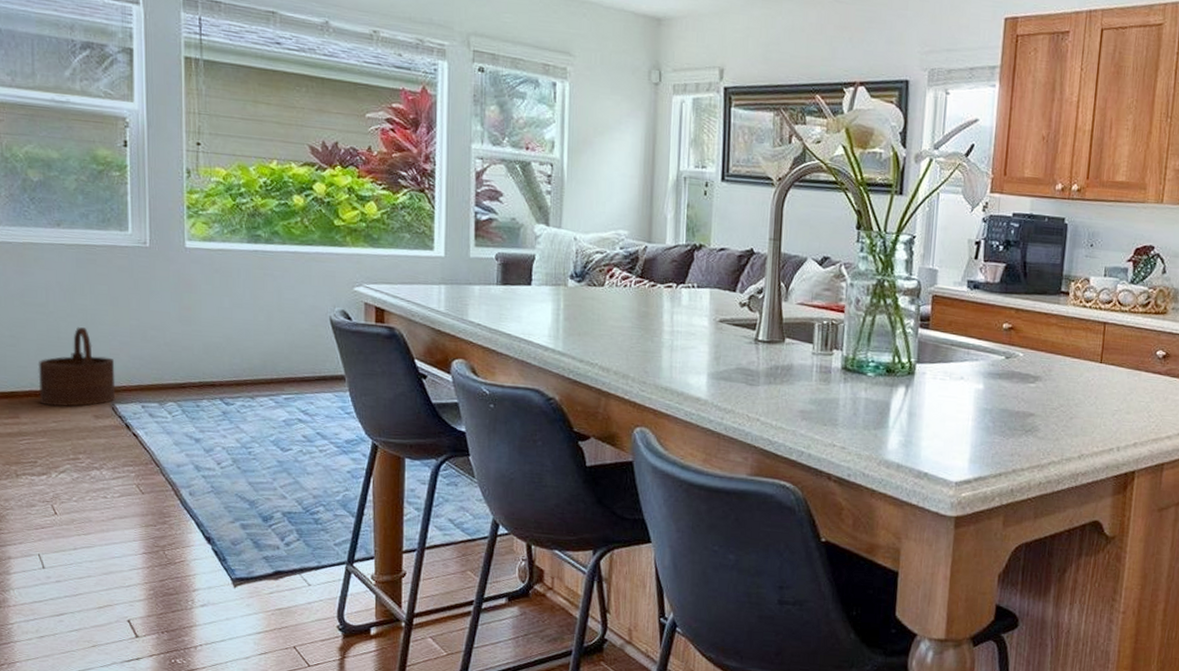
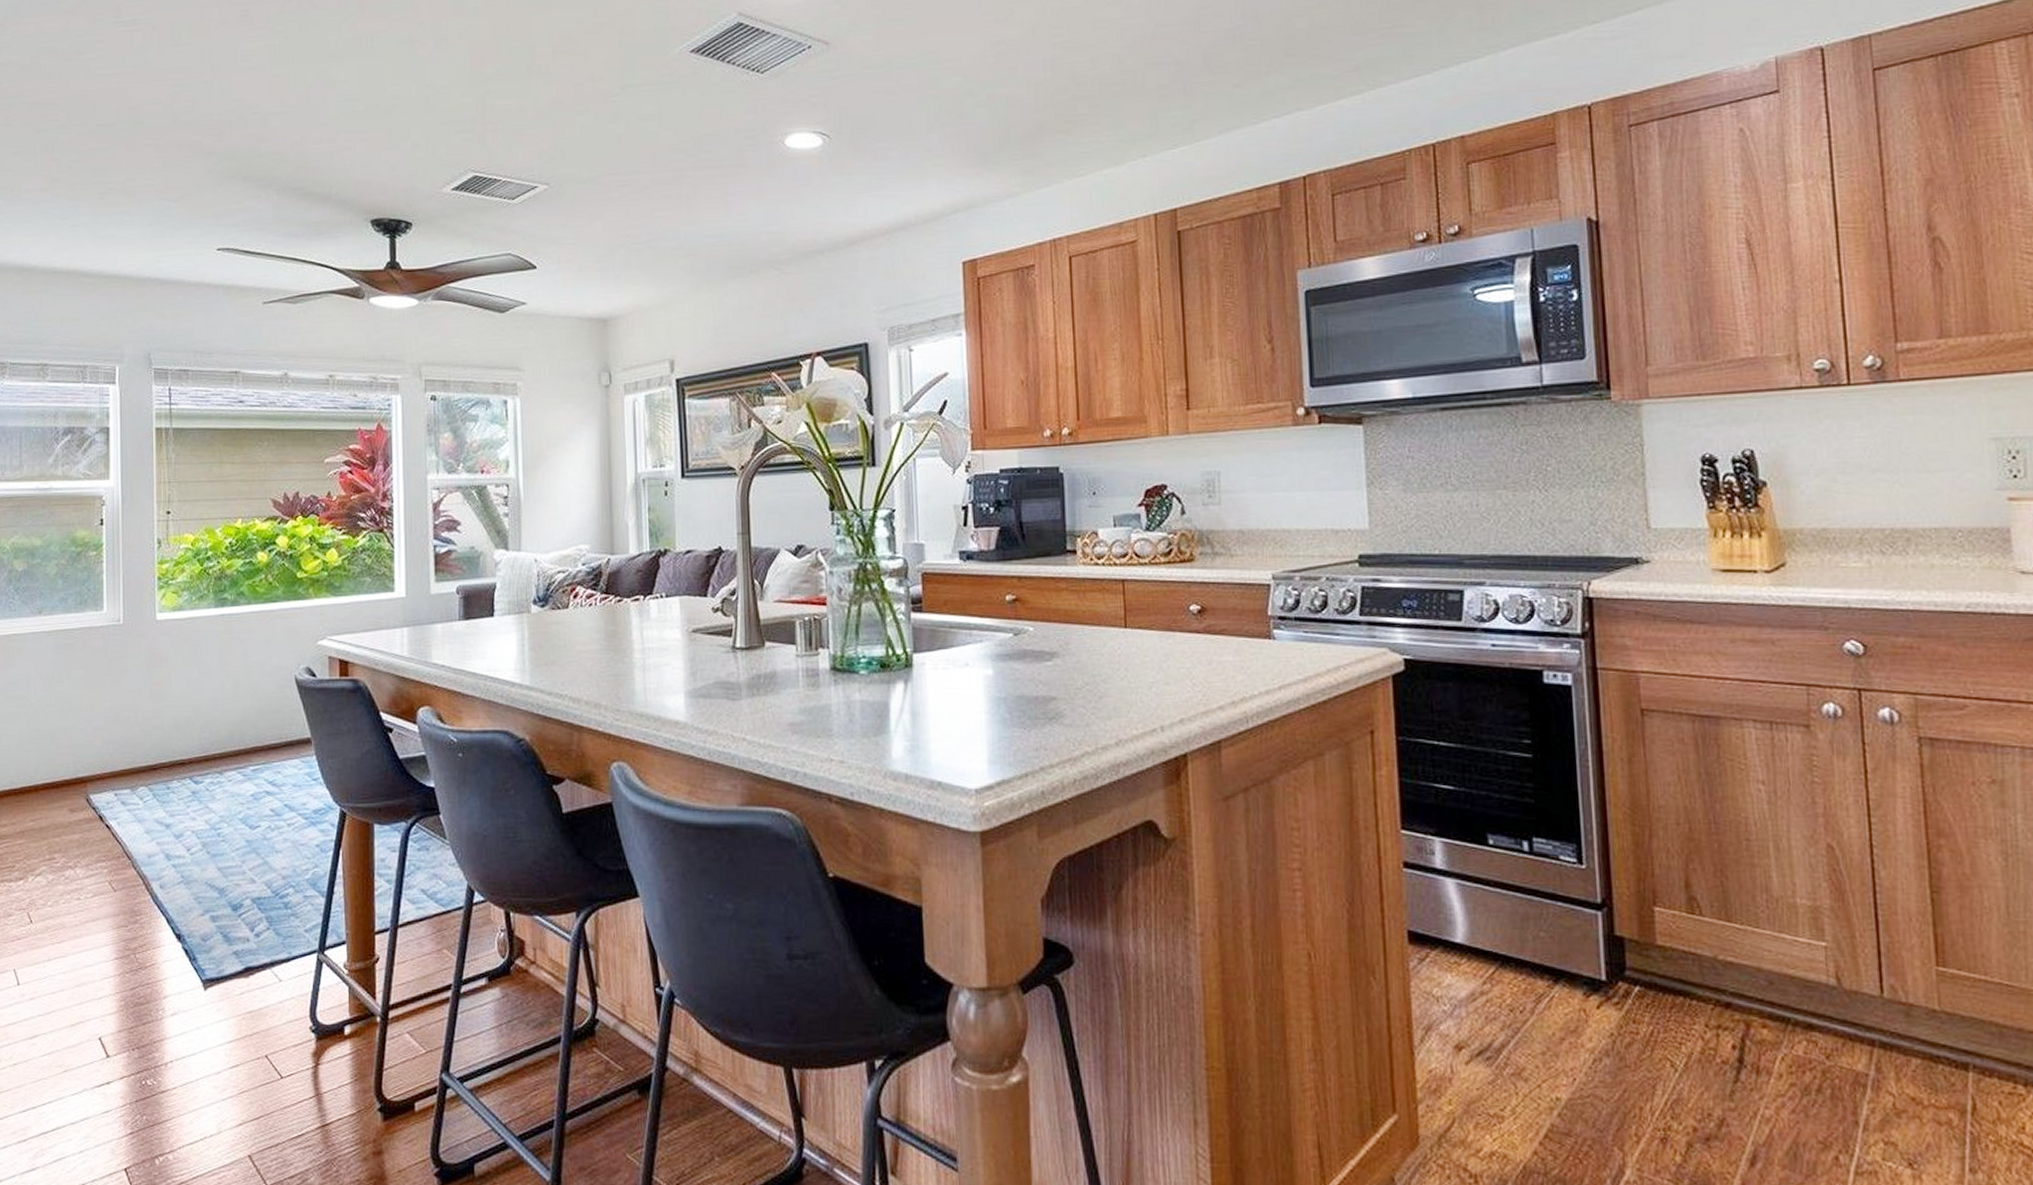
wooden bucket: present [38,327,116,407] -> none [18,716,90,804]

